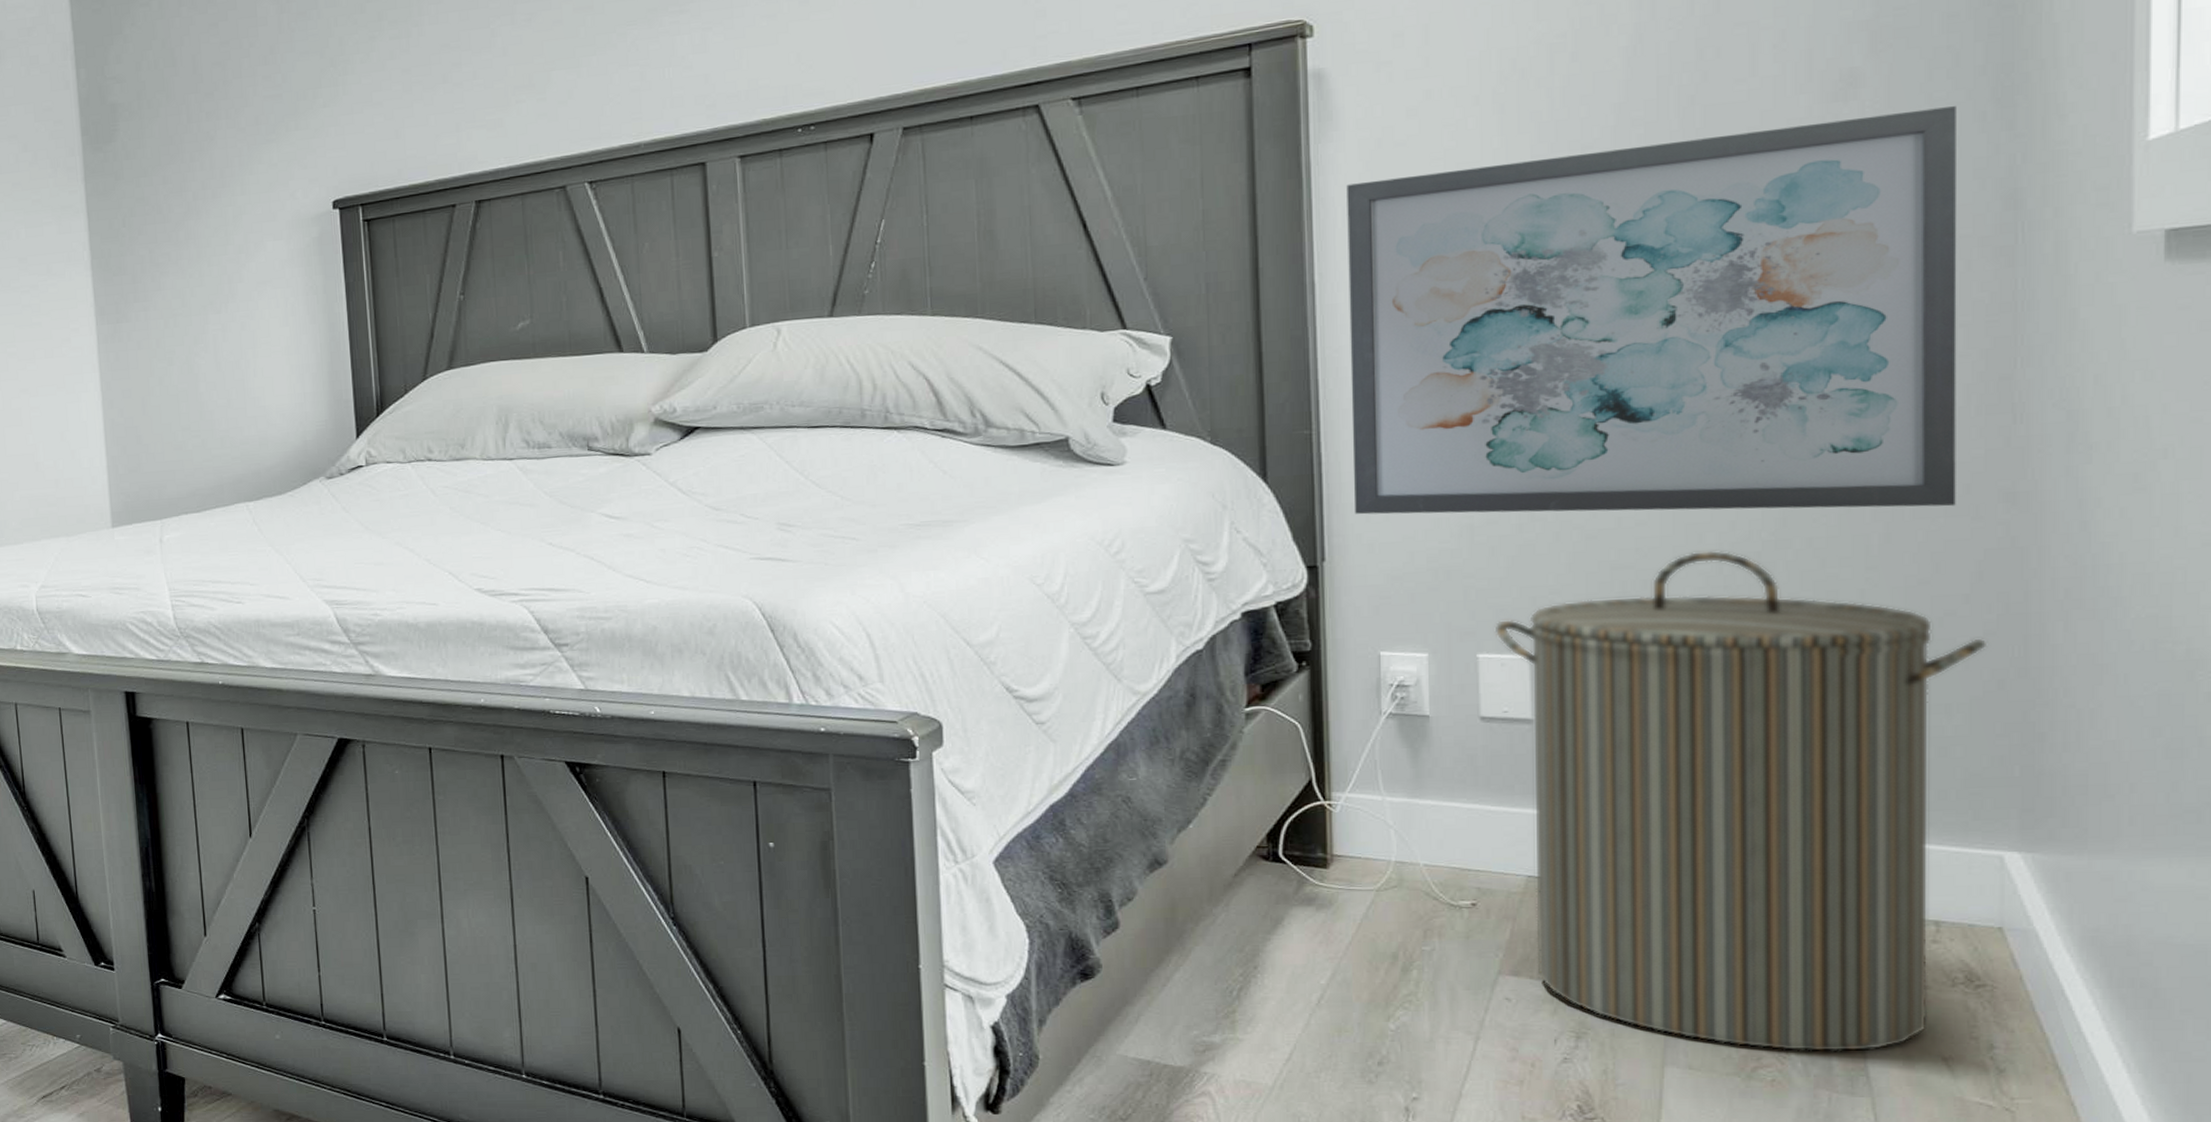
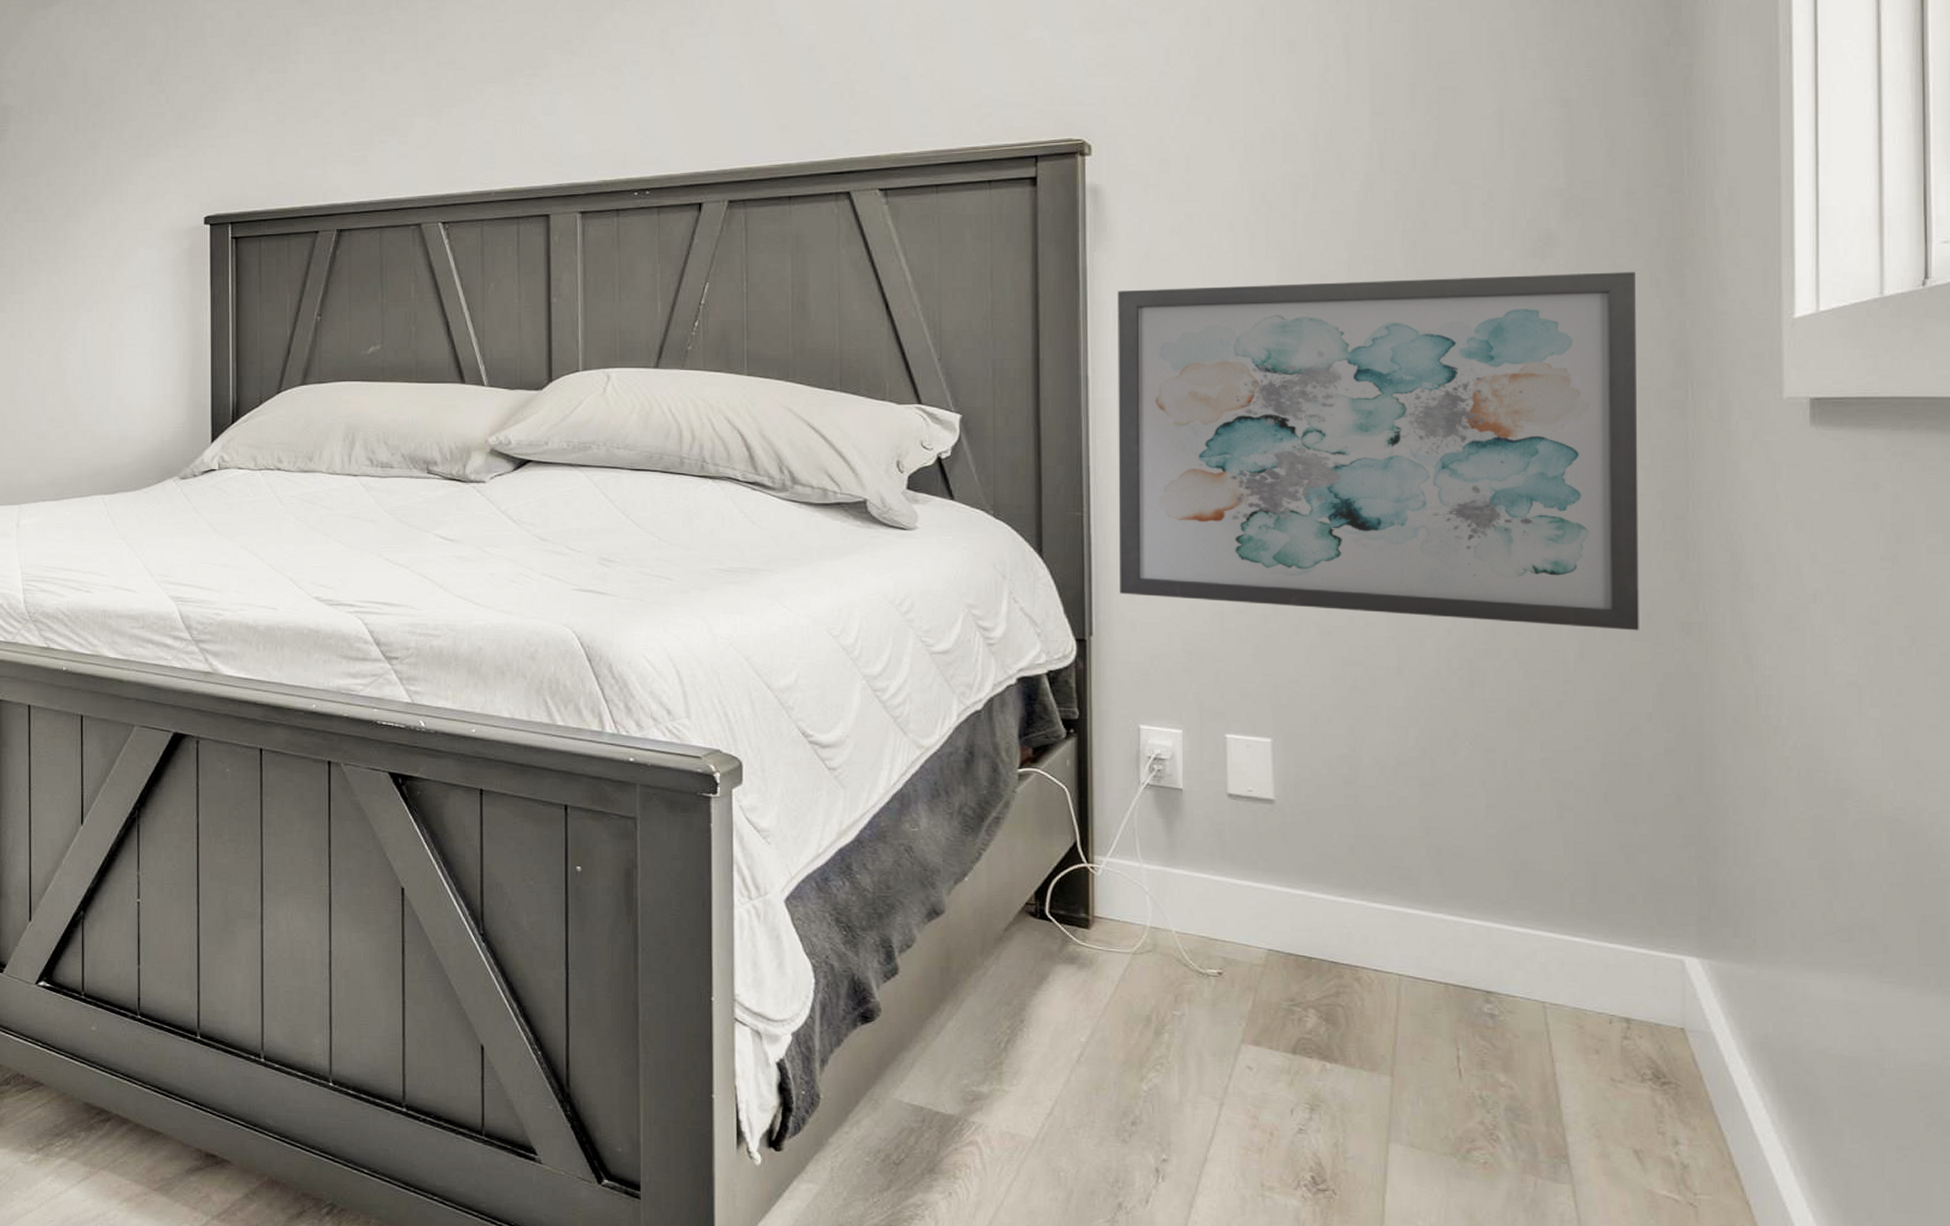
laundry hamper: present [1494,550,1988,1053] -> none [1241,653,1668,1140]

